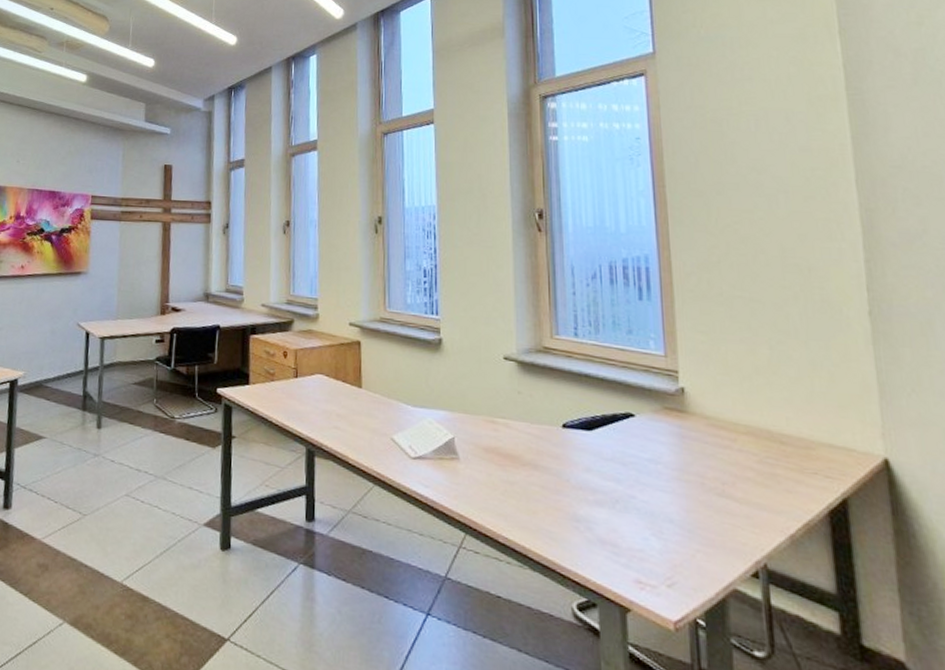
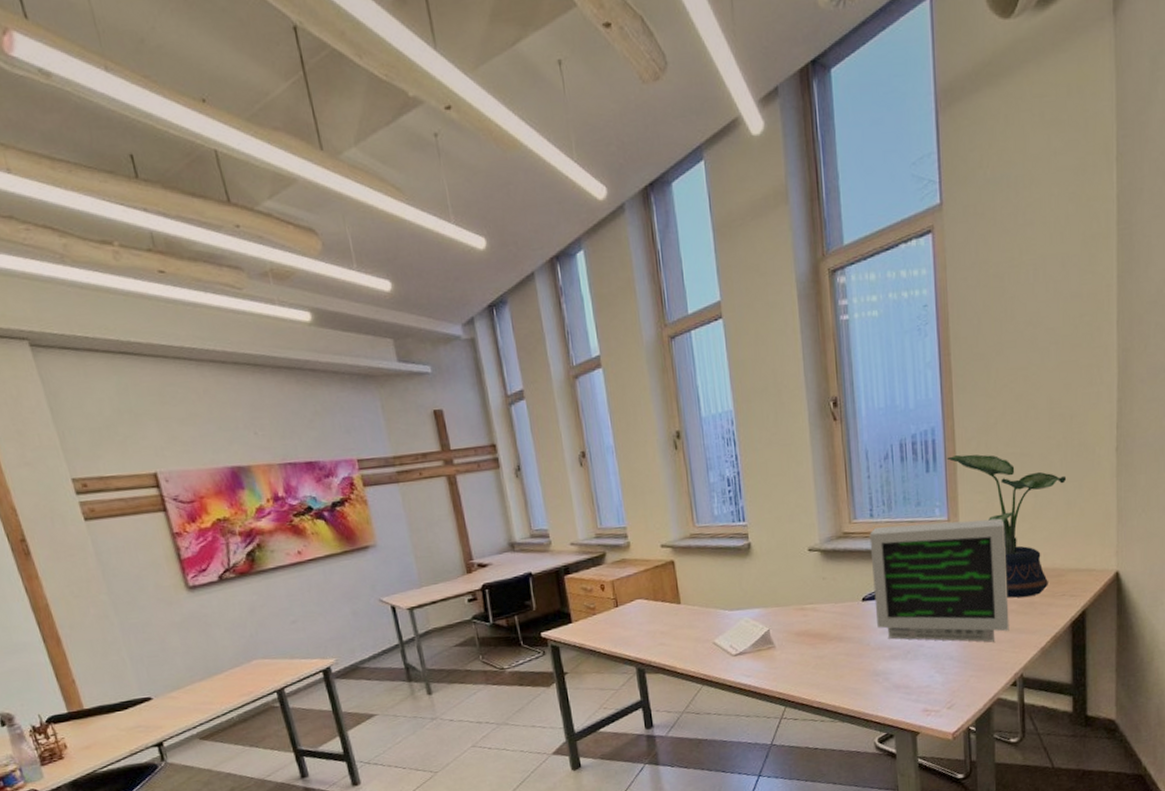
computer monitor: none [573,347,746,513] -> present [869,518,1009,642]
potted plant: none [662,288,809,466] -> present [946,454,1067,598]

